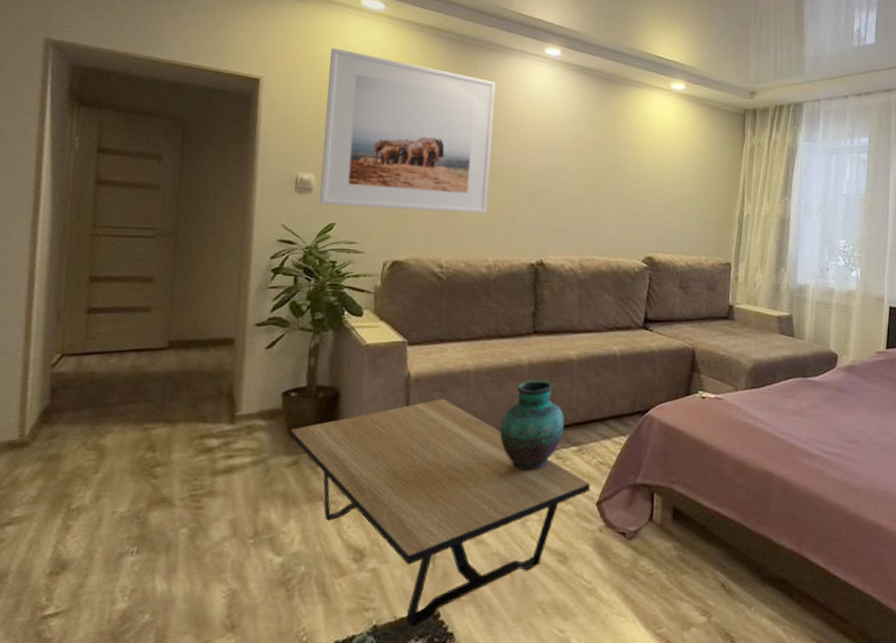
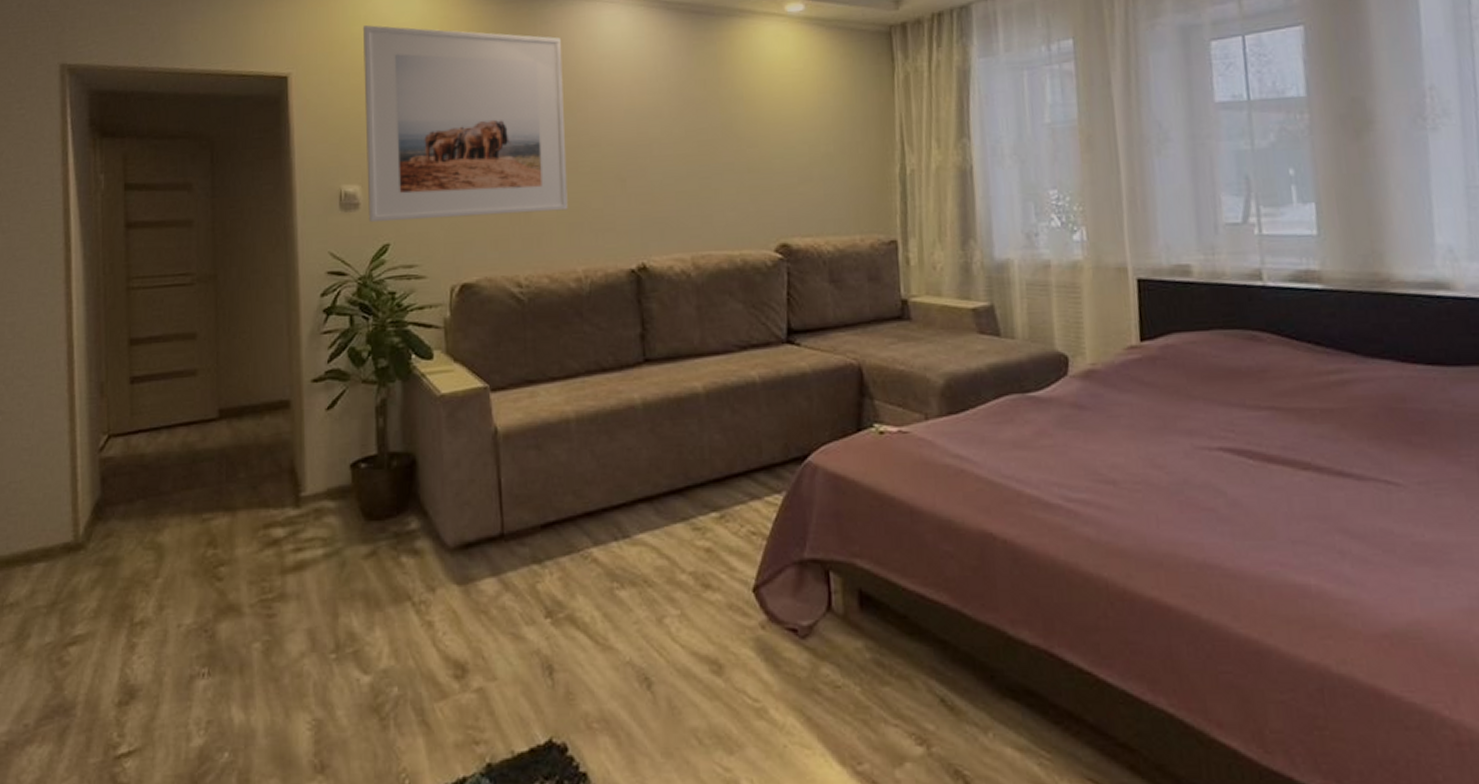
coffee table: present [290,398,591,628] -> none [365,458,743,766]
vase: present [500,380,565,471] -> none [616,424,699,549]

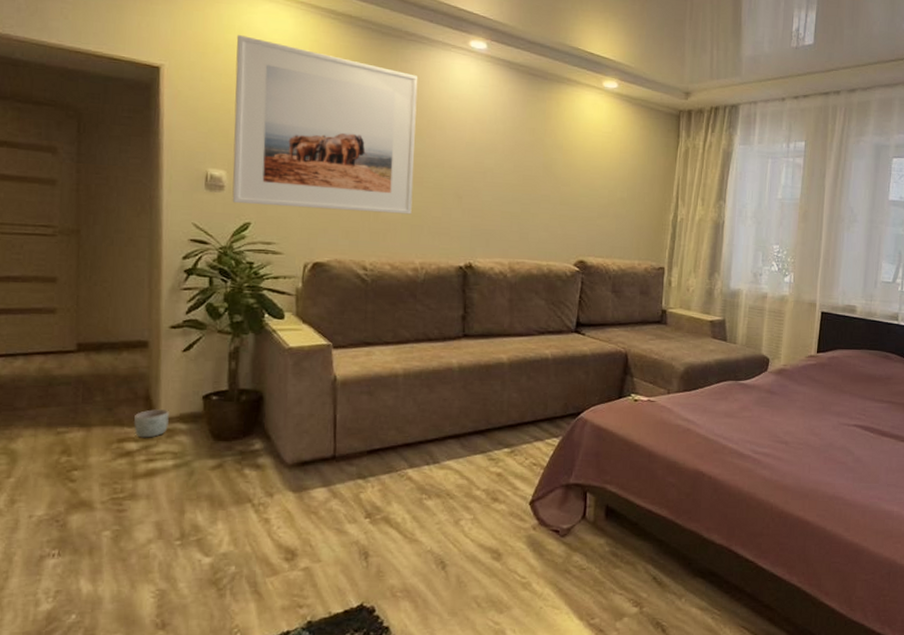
planter: none [280,484,316,521] -> present [134,409,169,438]

